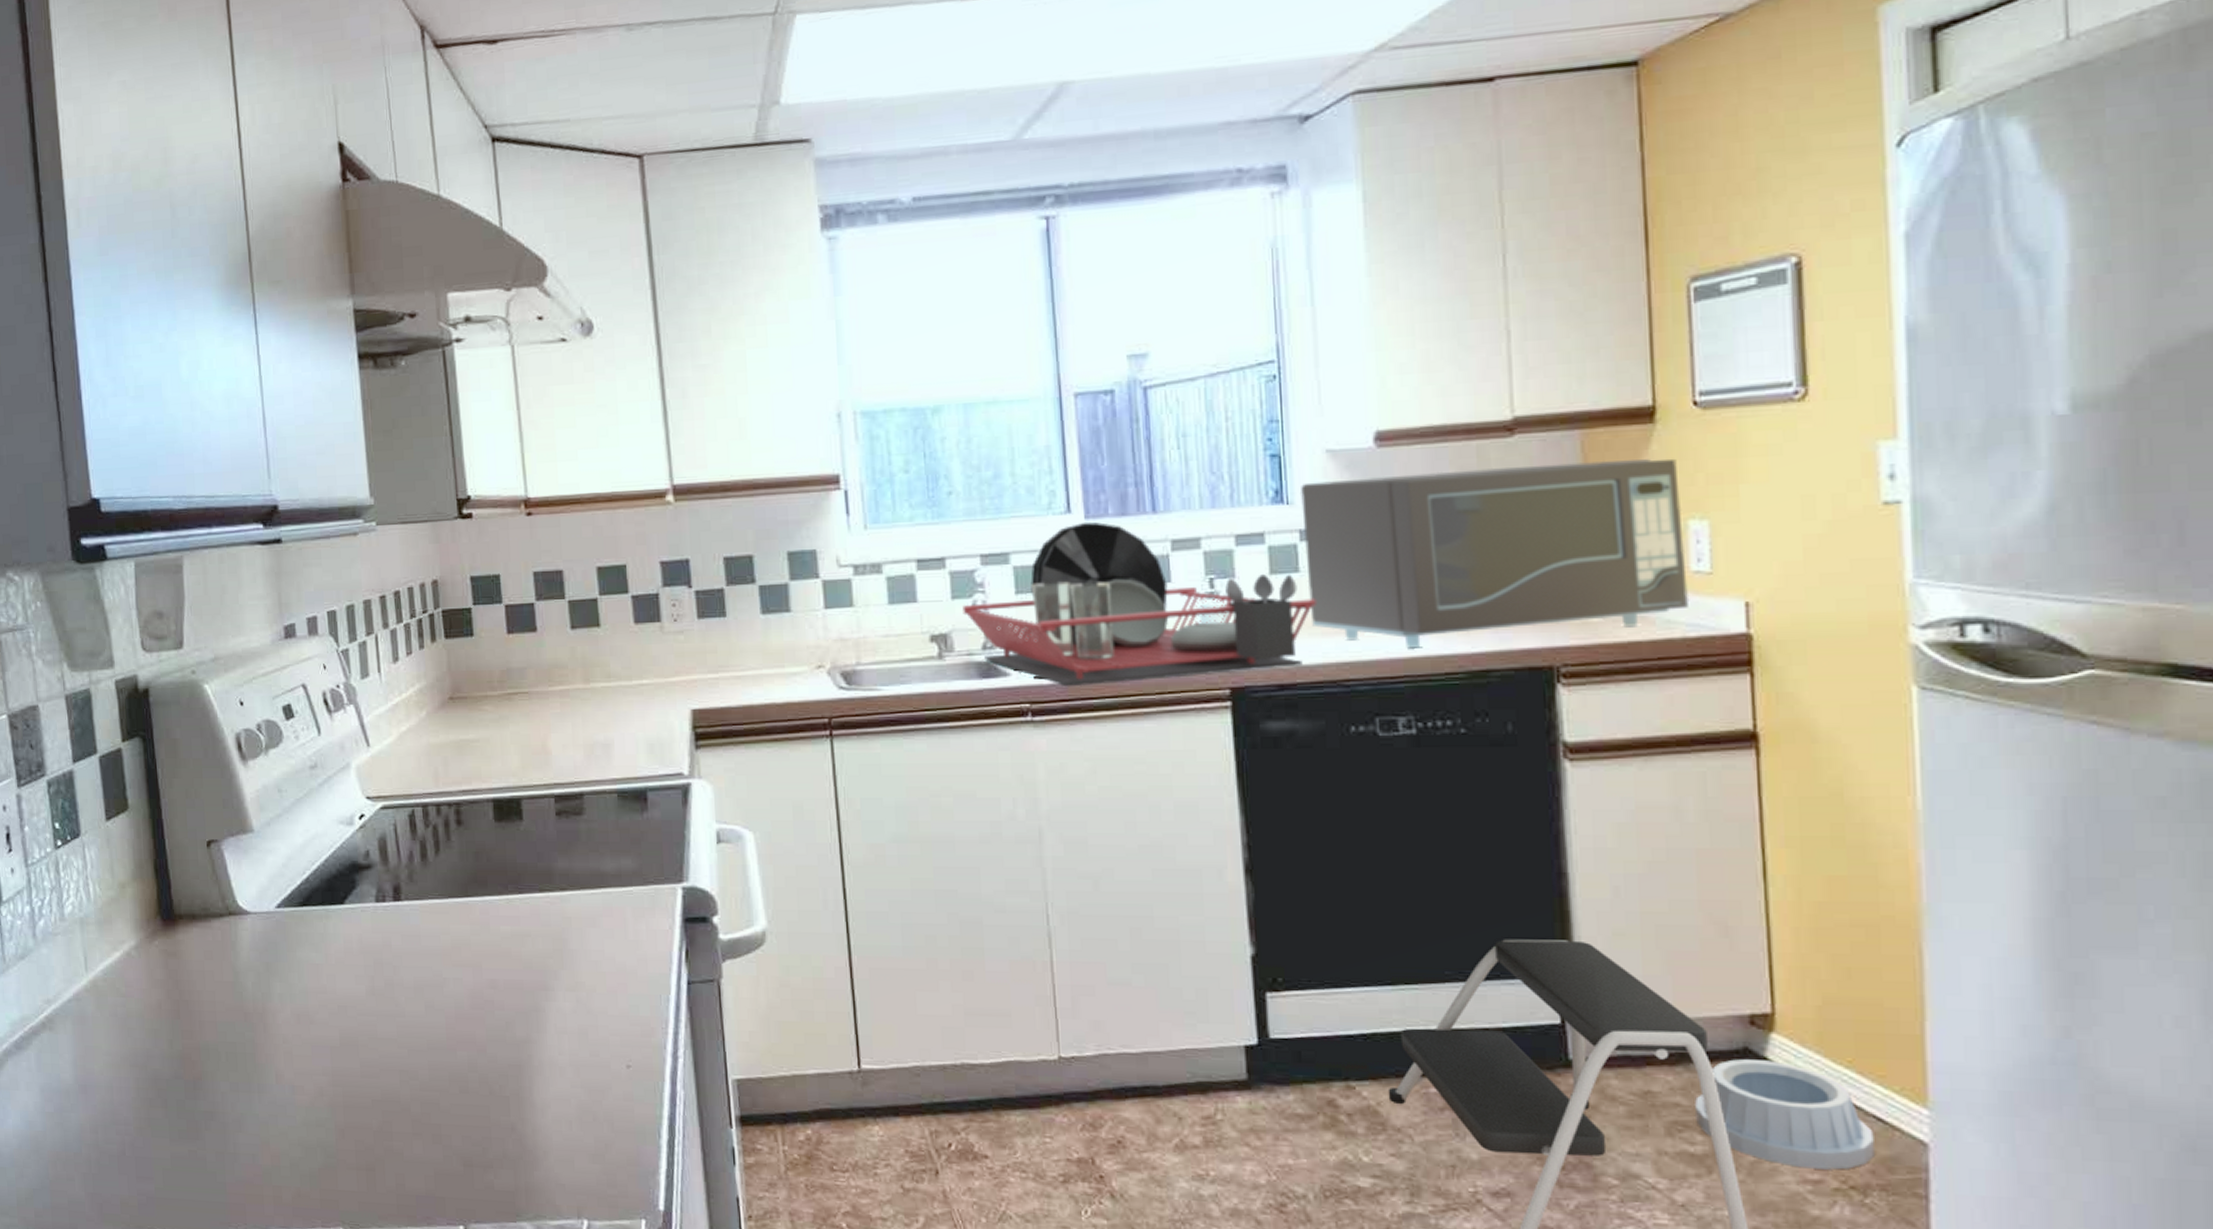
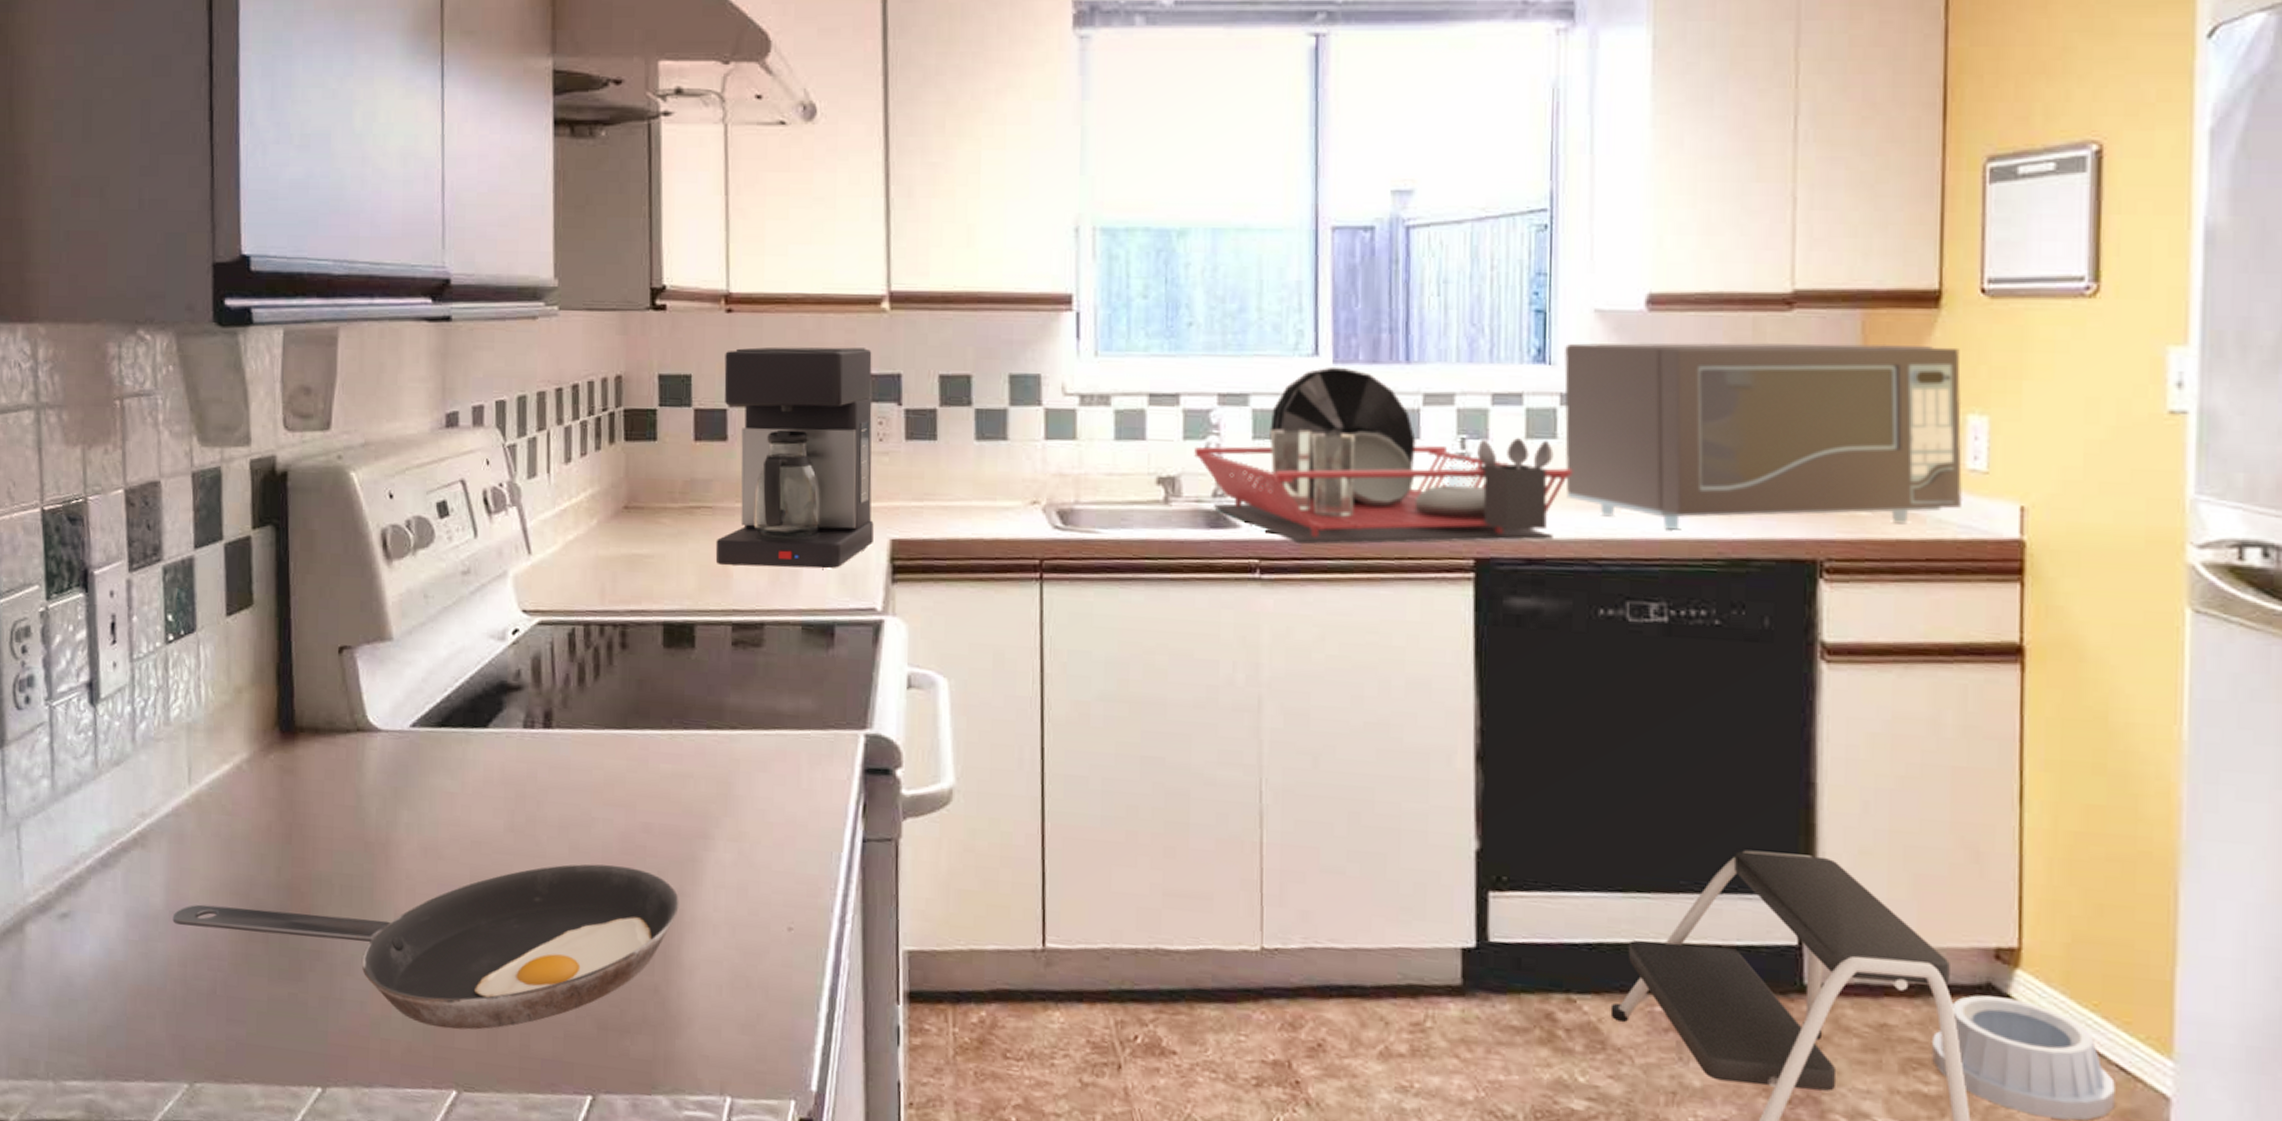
frying pan: none [82,1019,528,1174] -> present [172,864,679,1030]
coffee maker: none [528,538,676,744] -> present [715,346,874,569]

